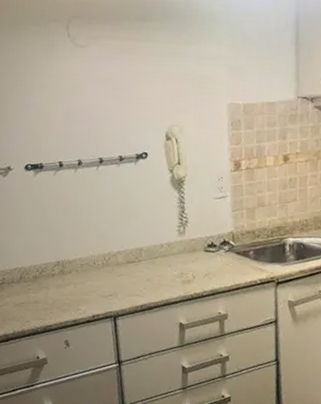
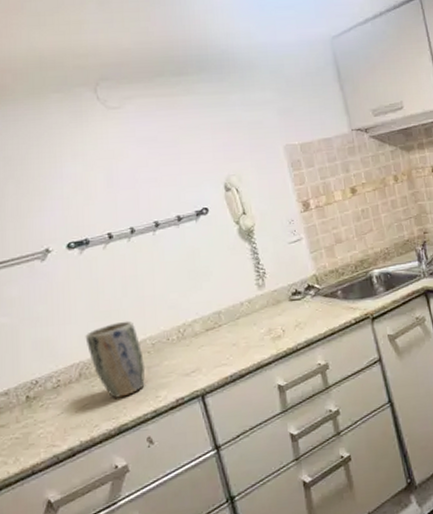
plant pot: none [28,240,72,304] -> present [85,320,145,399]

